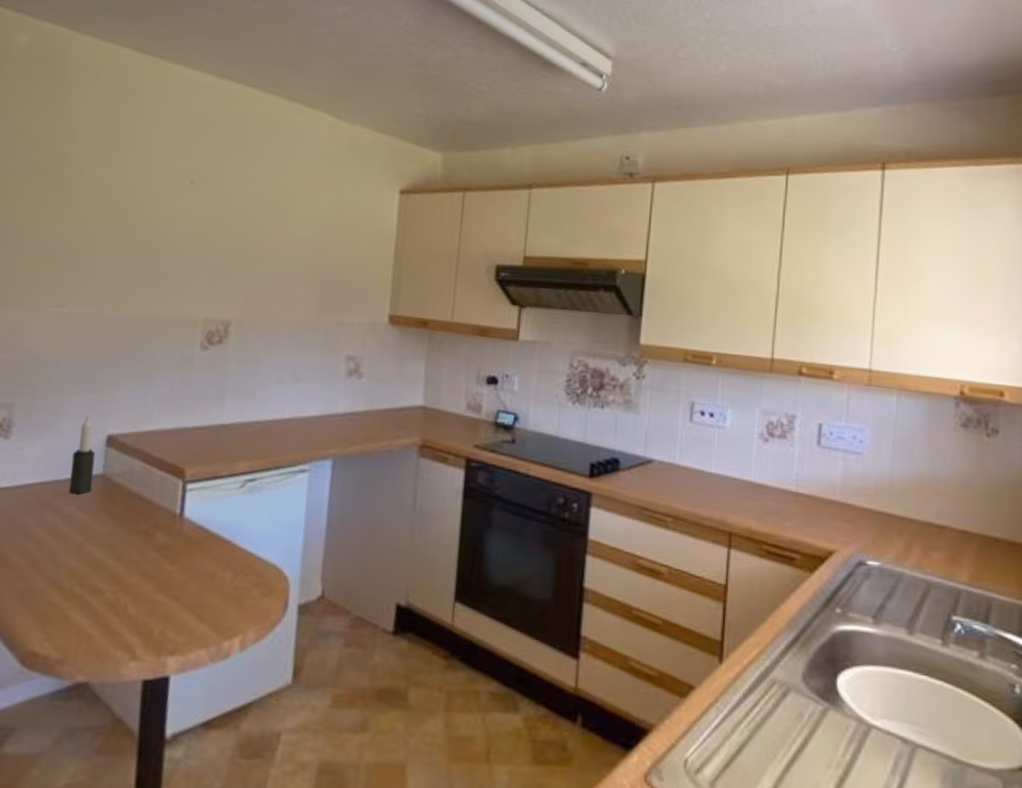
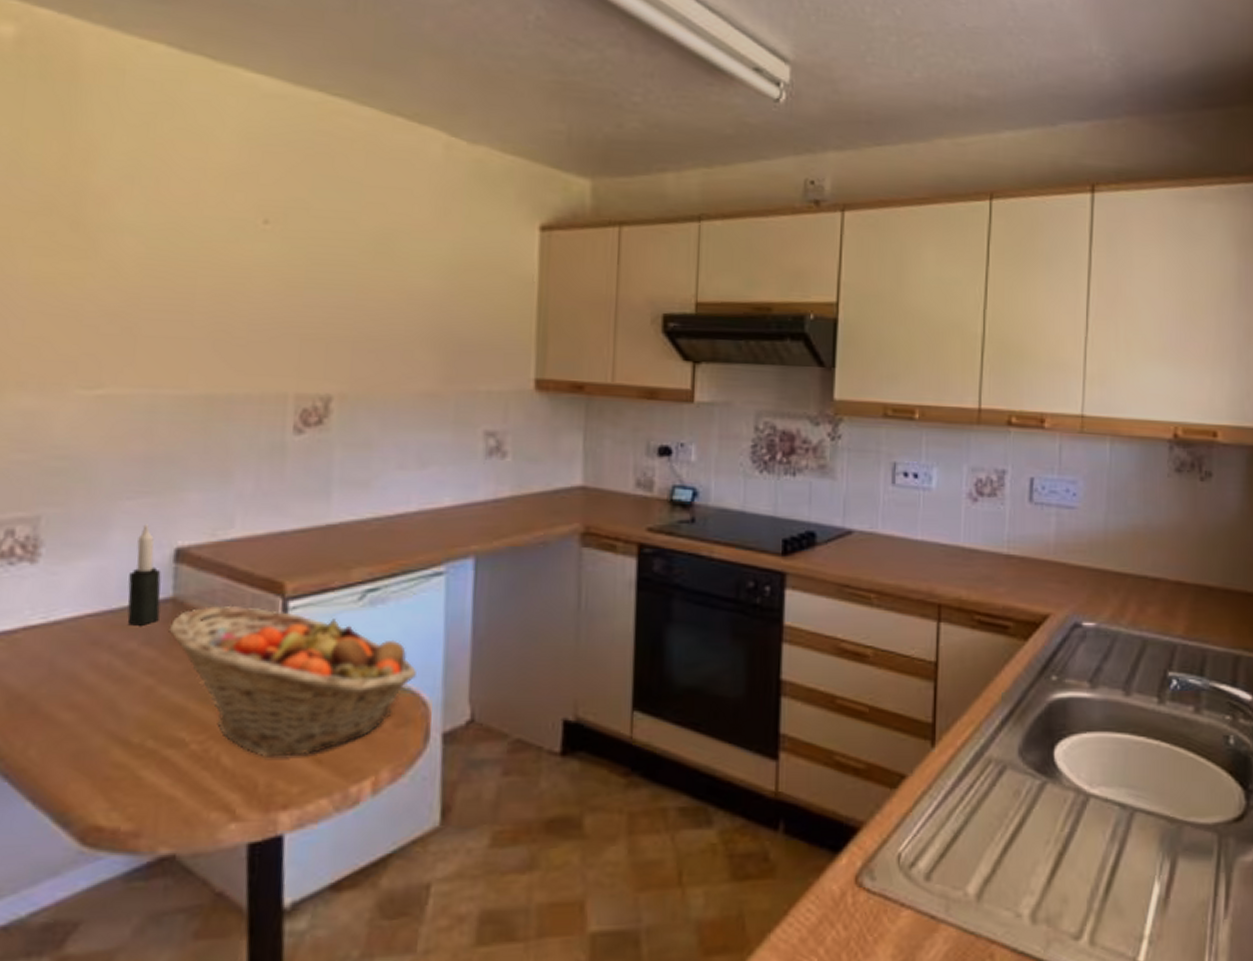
fruit basket: none [97,483,281,611] -> present [168,605,416,757]

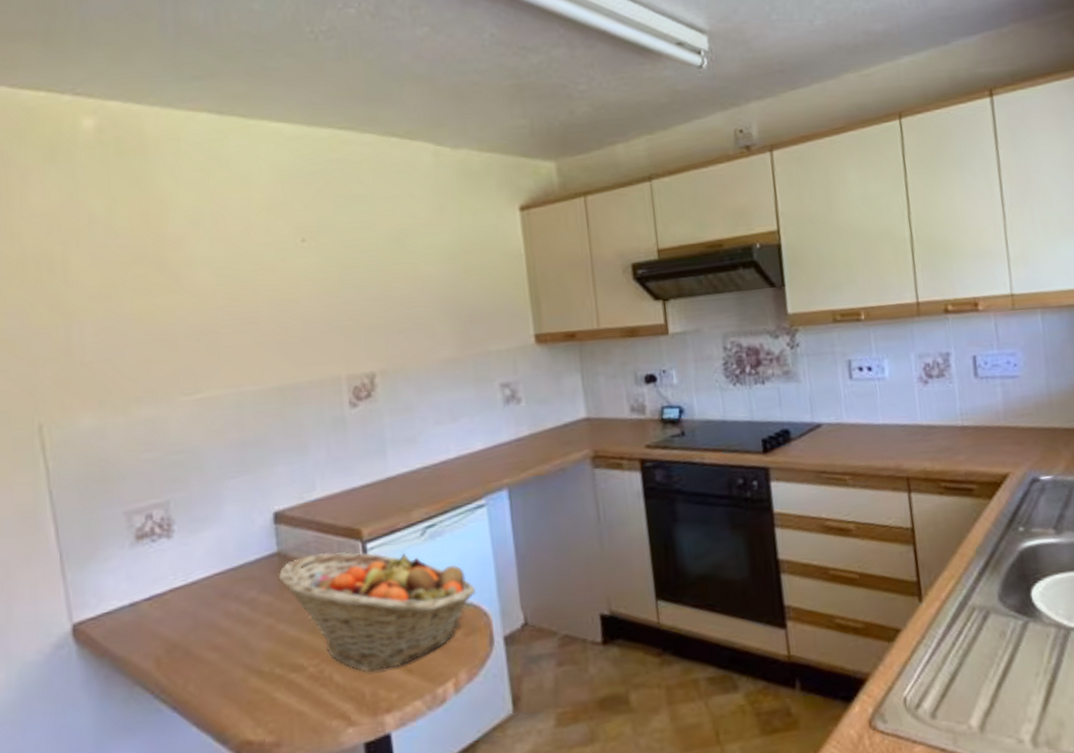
candle: present [127,524,161,626] -> none [242,496,270,578]

